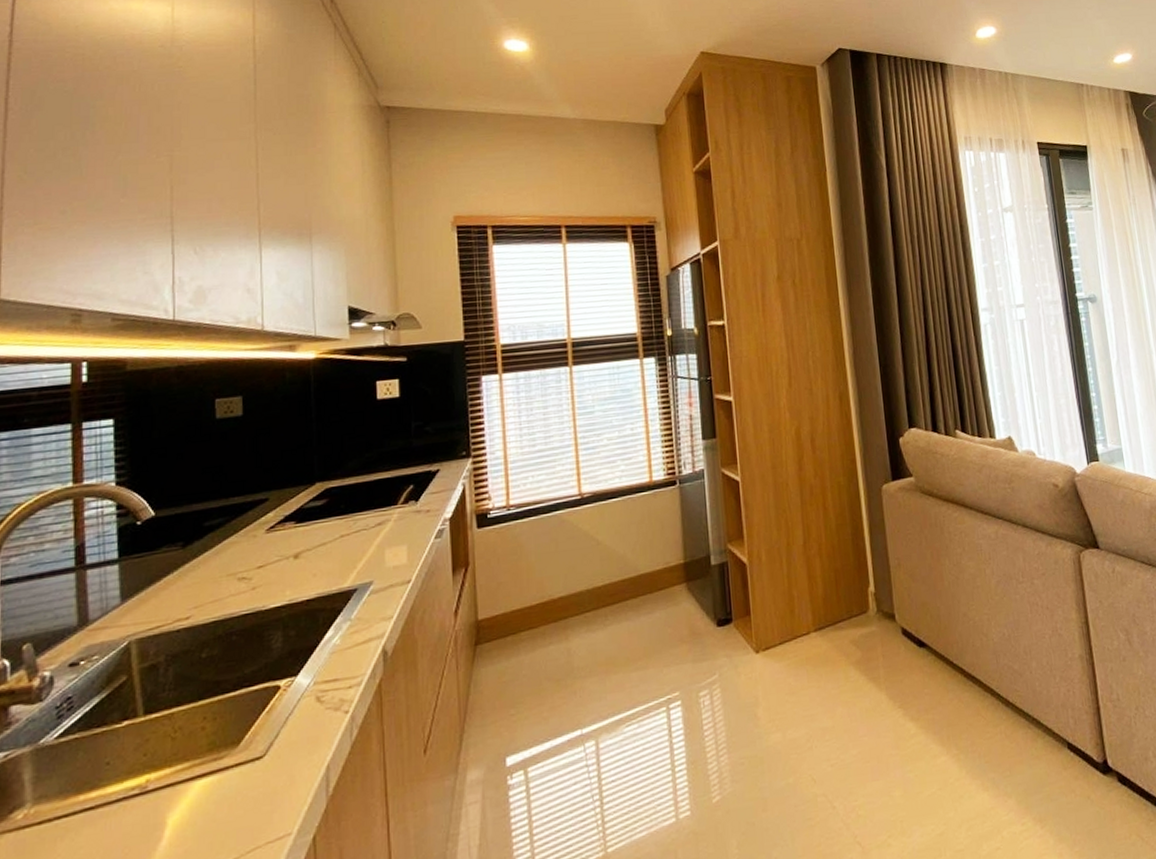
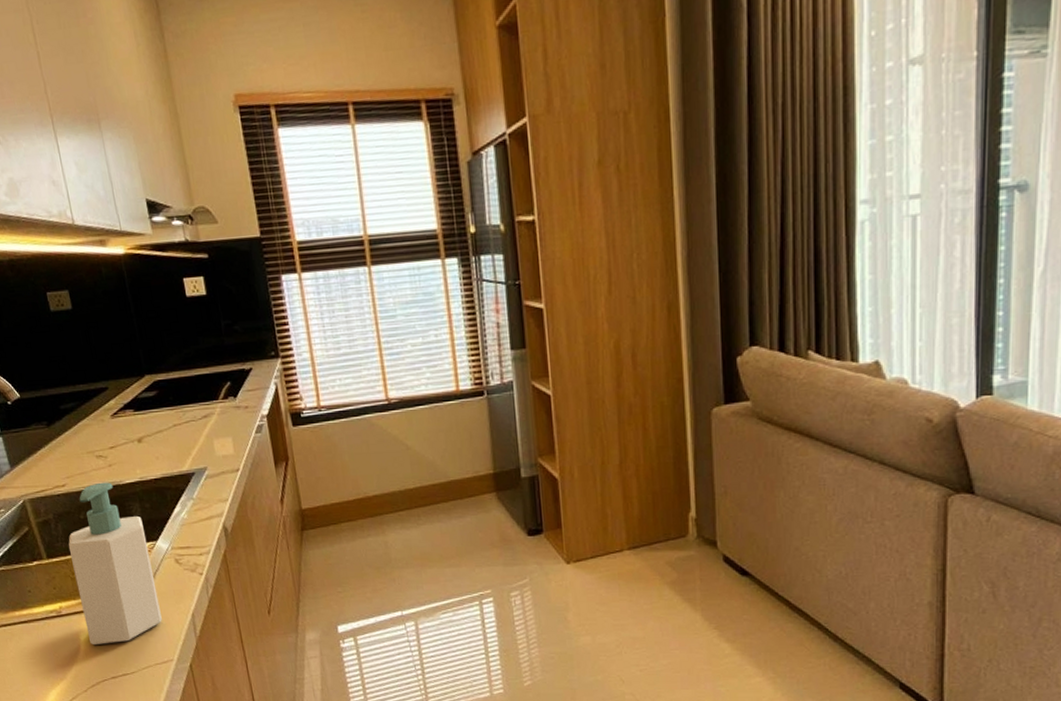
soap bottle: none [177,608,286,829] -> present [68,482,162,646]

